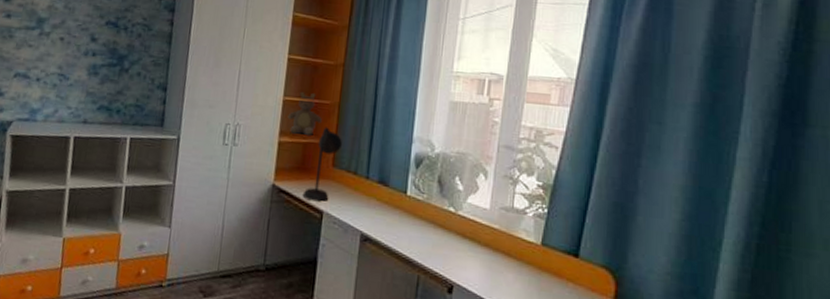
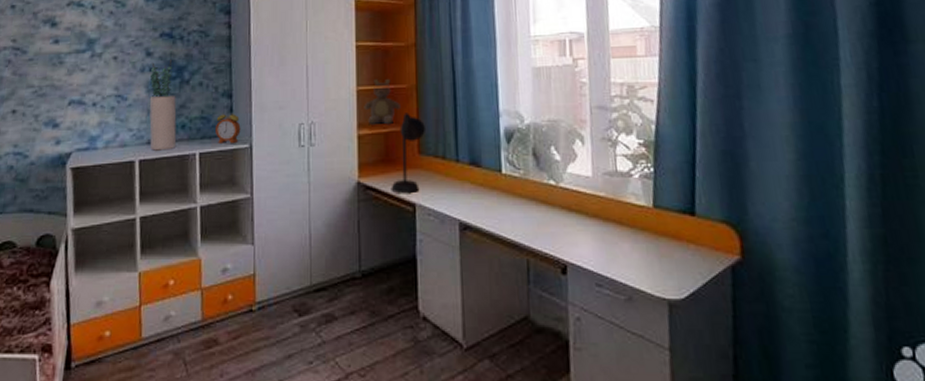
vase: none [85,47,115,132] -> present [149,59,177,151]
alarm clock: none [147,104,172,134] -> present [216,113,241,144]

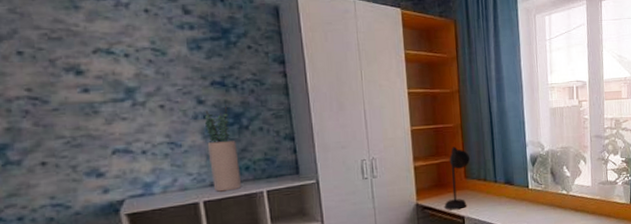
alarm clock: present [216,113,241,144] -> none [280,154,306,181]
teddy bear: present [364,78,400,126] -> none [418,119,449,158]

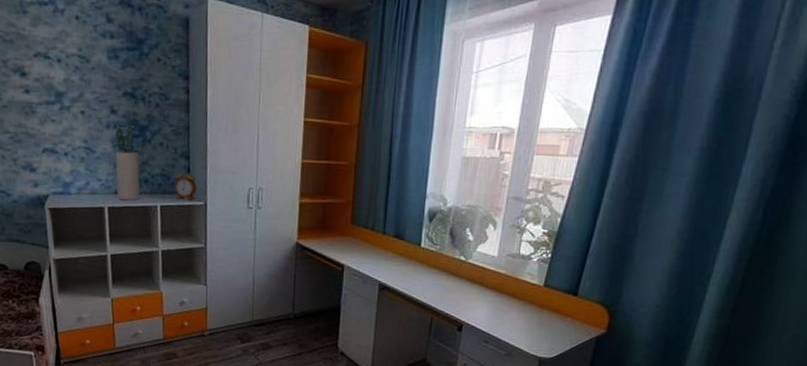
alarm clock: none [280,154,306,181] -> present [175,172,197,201]
desk lamp: present [444,146,470,211] -> none [324,187,359,257]

